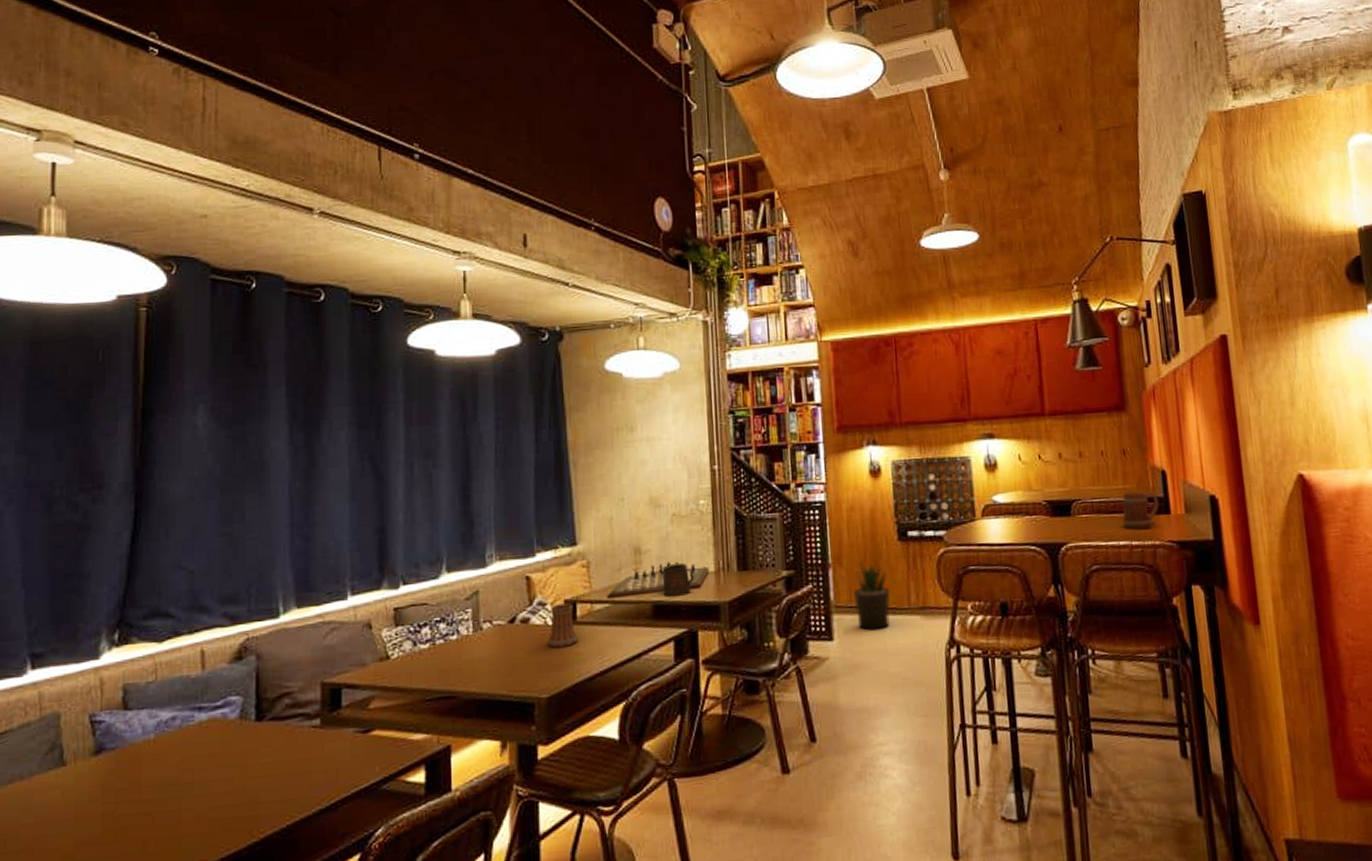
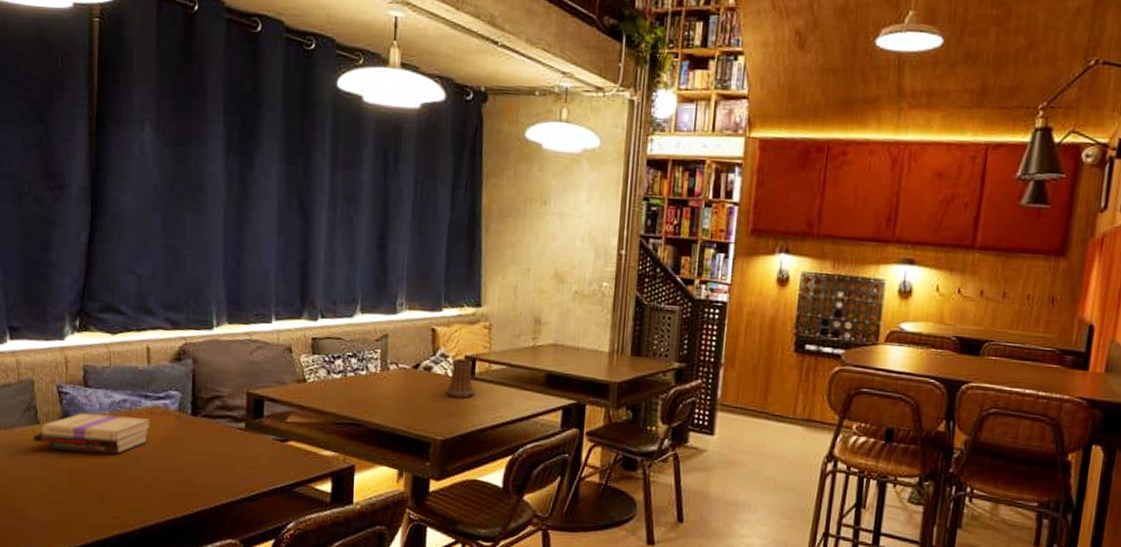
books: none [56,735,206,793] -> present [33,413,151,455]
gameboard: present [607,561,710,600] -> none [504,336,604,366]
beer mug: present [662,562,694,598] -> none [557,338,589,371]
planter: present [854,562,891,631] -> none [740,366,778,434]
beer mug: present [1122,492,1159,531] -> none [1033,342,1079,382]

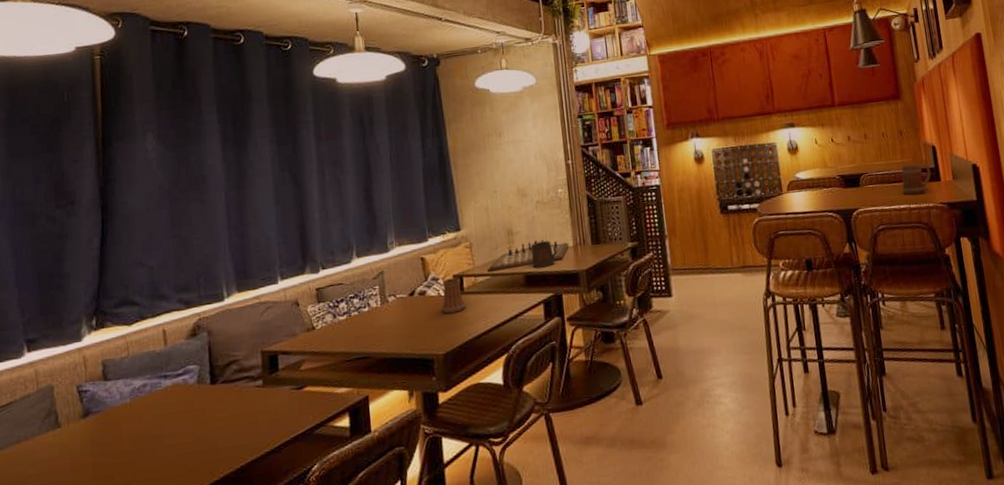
books: present [33,413,151,455] -> none [54,397,172,449]
gameboard: none [504,336,604,366] -> present [487,239,569,273]
beer mug: none [557,338,589,371] -> present [530,240,557,270]
beer mug: none [1033,342,1079,382] -> present [901,164,931,196]

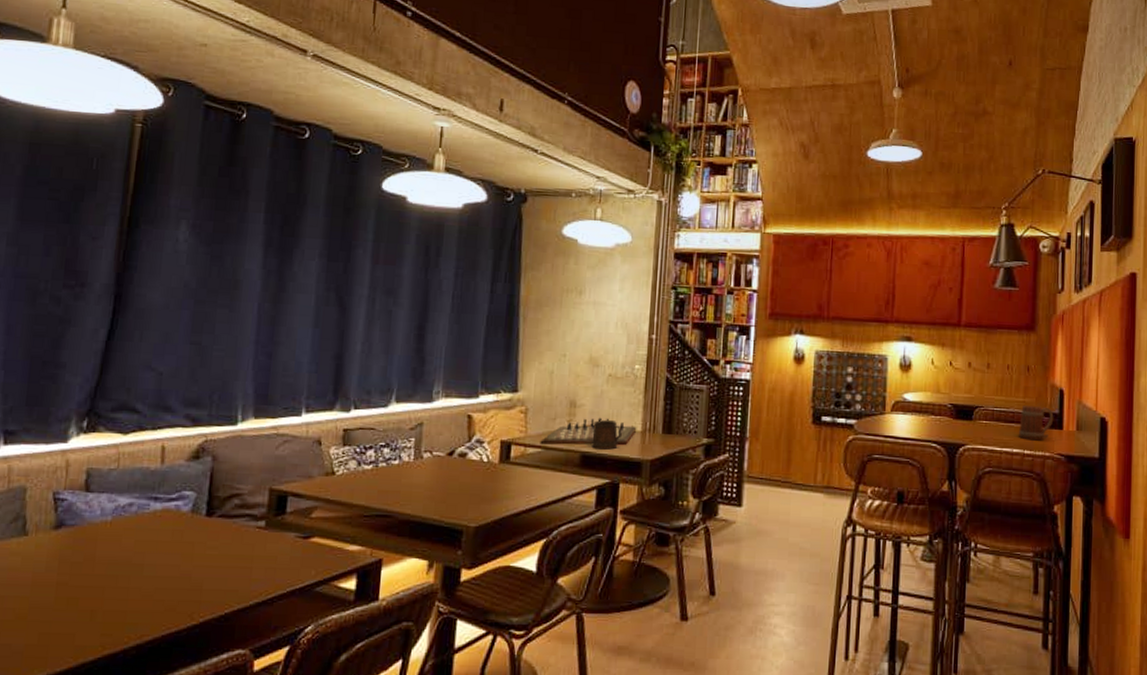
beer mug: present [441,277,466,314] -> none [481,443,510,483]

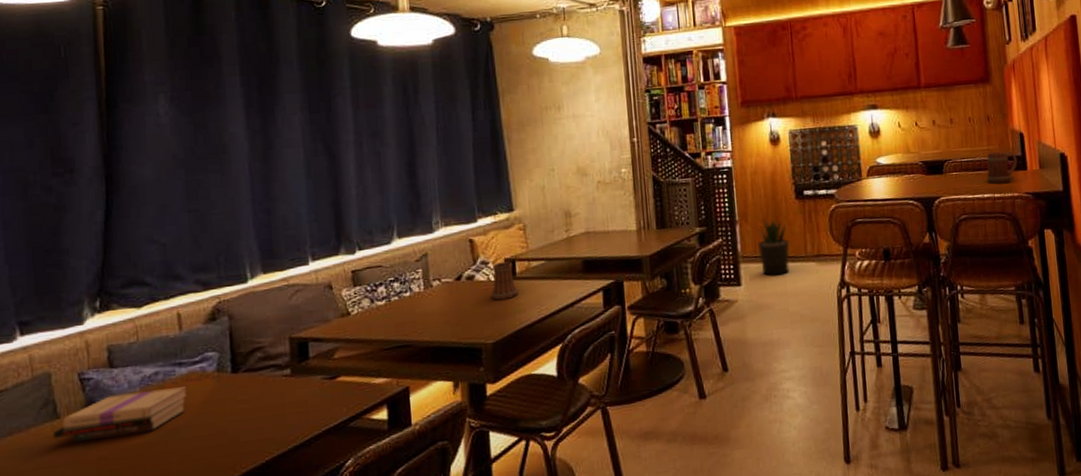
books: none [17,520,159,564] -> present [52,386,188,442]
beer mug: none [481,443,510,483] -> present [491,261,518,301]
gameboard: present [540,417,637,446] -> none [542,222,632,258]
beer mug: present [591,419,622,451] -> none [590,223,618,255]
planter: none [765,439,799,502] -> present [758,218,790,276]

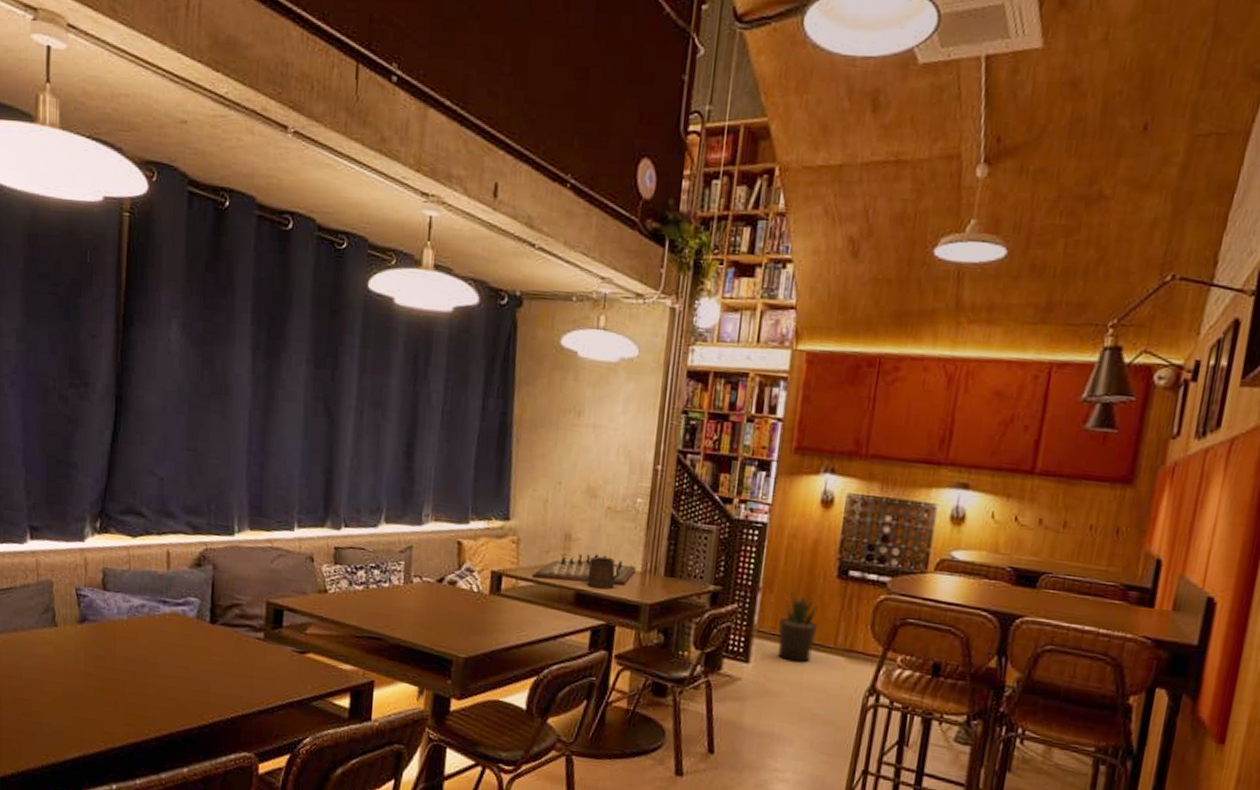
books: present [52,386,188,442] -> none [50,616,169,661]
beer mug: present [491,261,518,301] -> none [471,573,500,615]
gameboard: none [542,222,632,258] -> present [532,553,637,585]
beer mug: none [590,223,618,255] -> present [586,556,620,590]
beer mug: present [986,152,1018,185] -> none [1093,576,1145,620]

